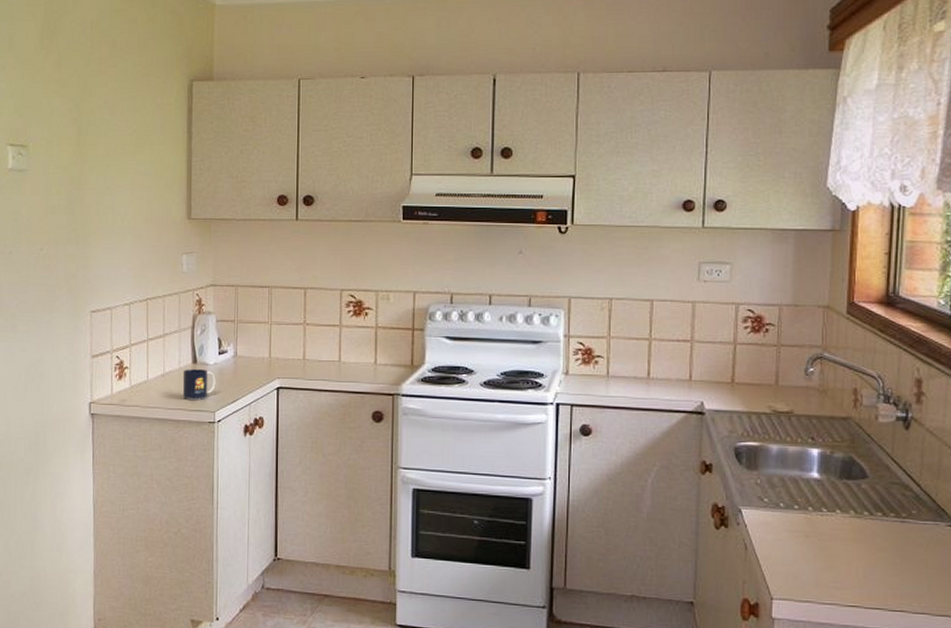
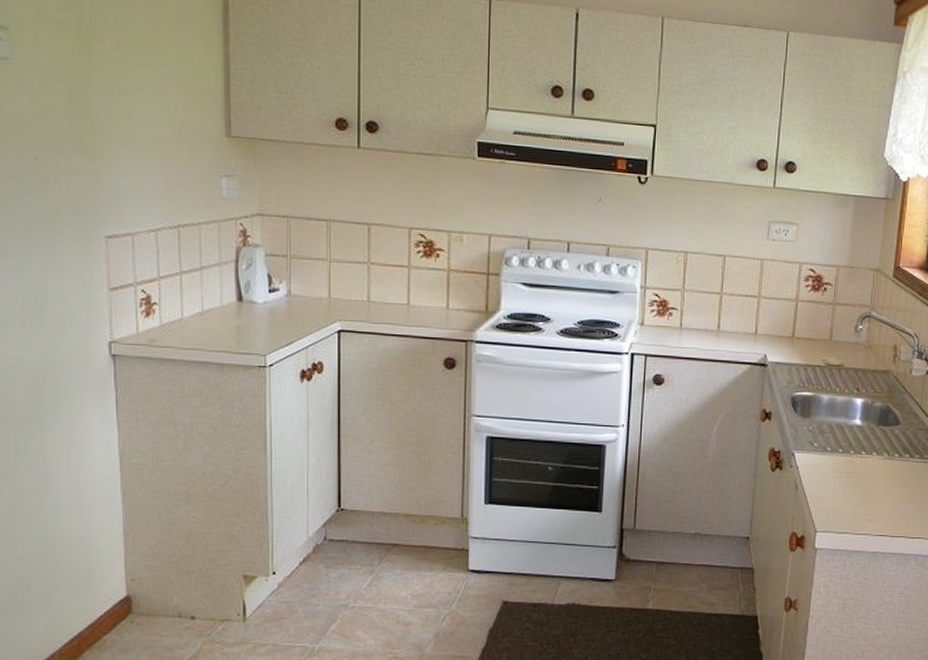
mug: present [182,369,216,400] -> none [226,307,266,342]

